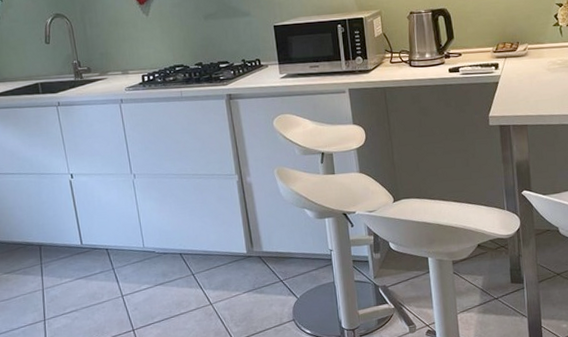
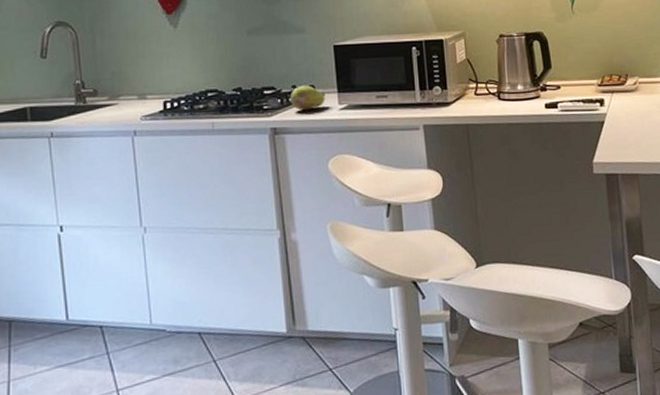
fruit: none [241,59,269,80] -> present [291,85,325,111]

